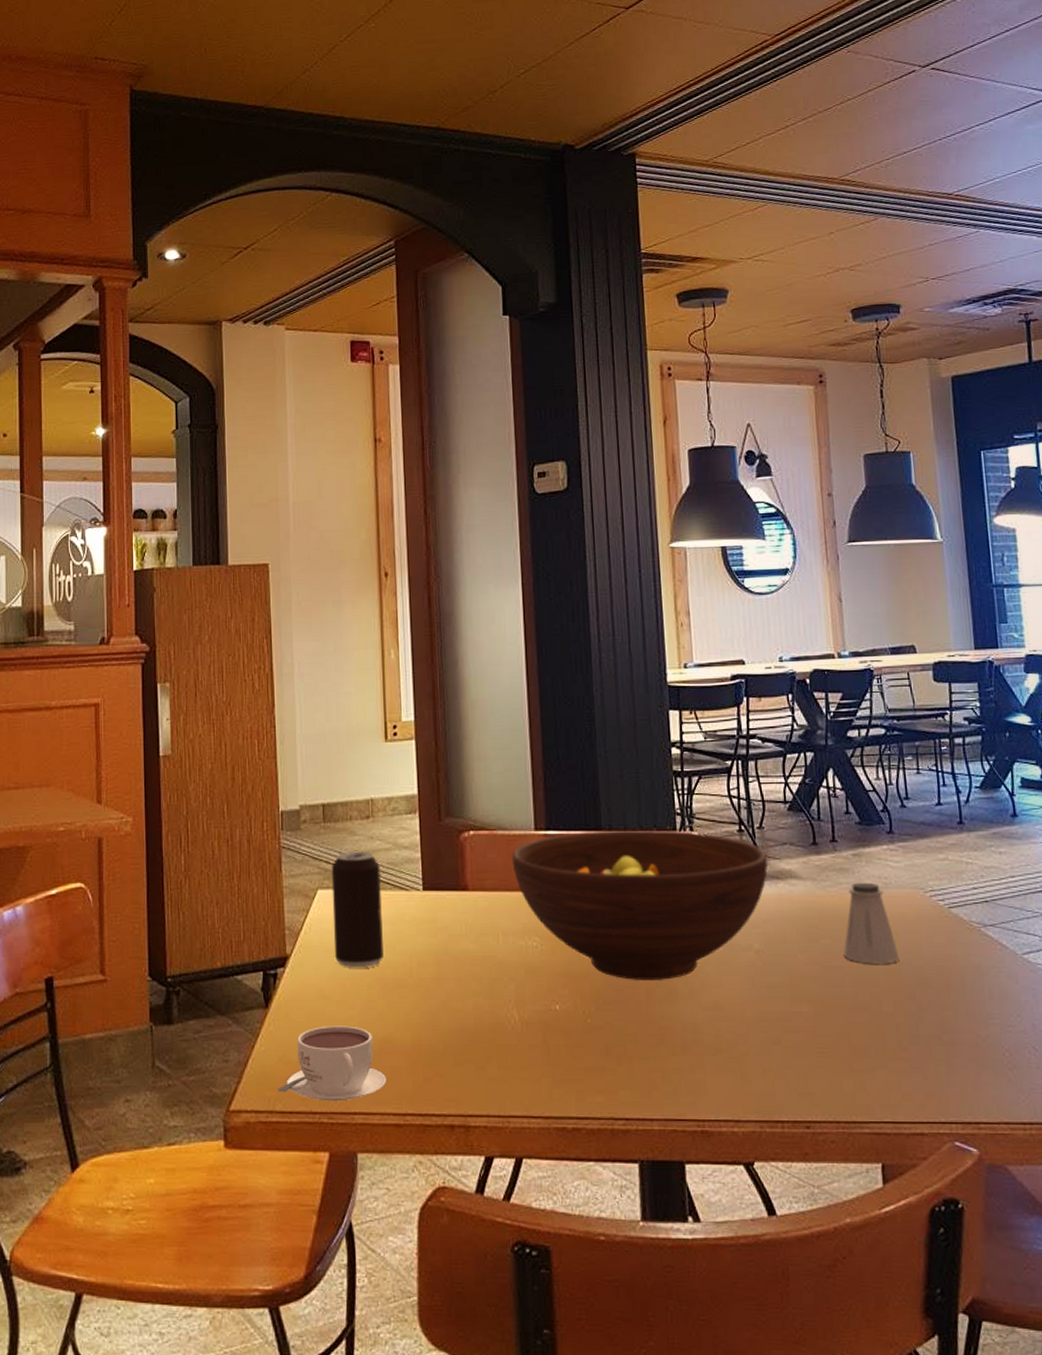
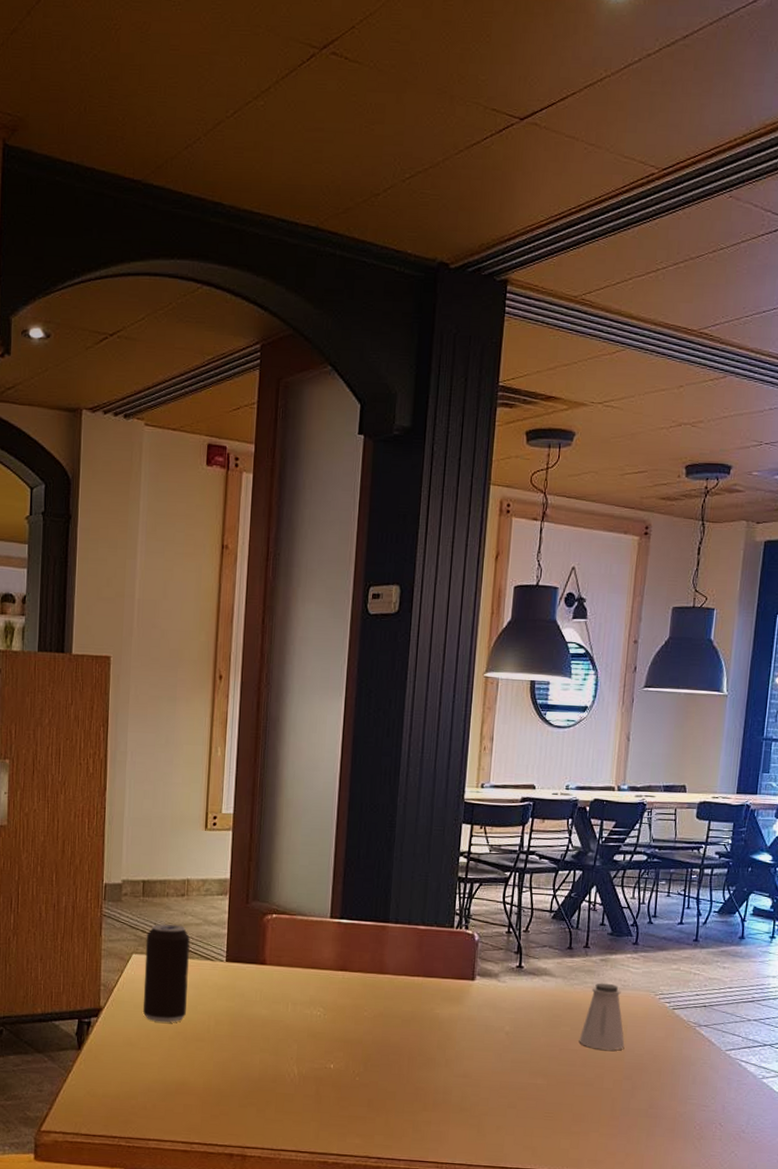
coffee cup: present [278,1026,387,1102] -> none [84,1068,180,1129]
fruit bowl: present [511,831,768,980] -> none [307,923,528,1051]

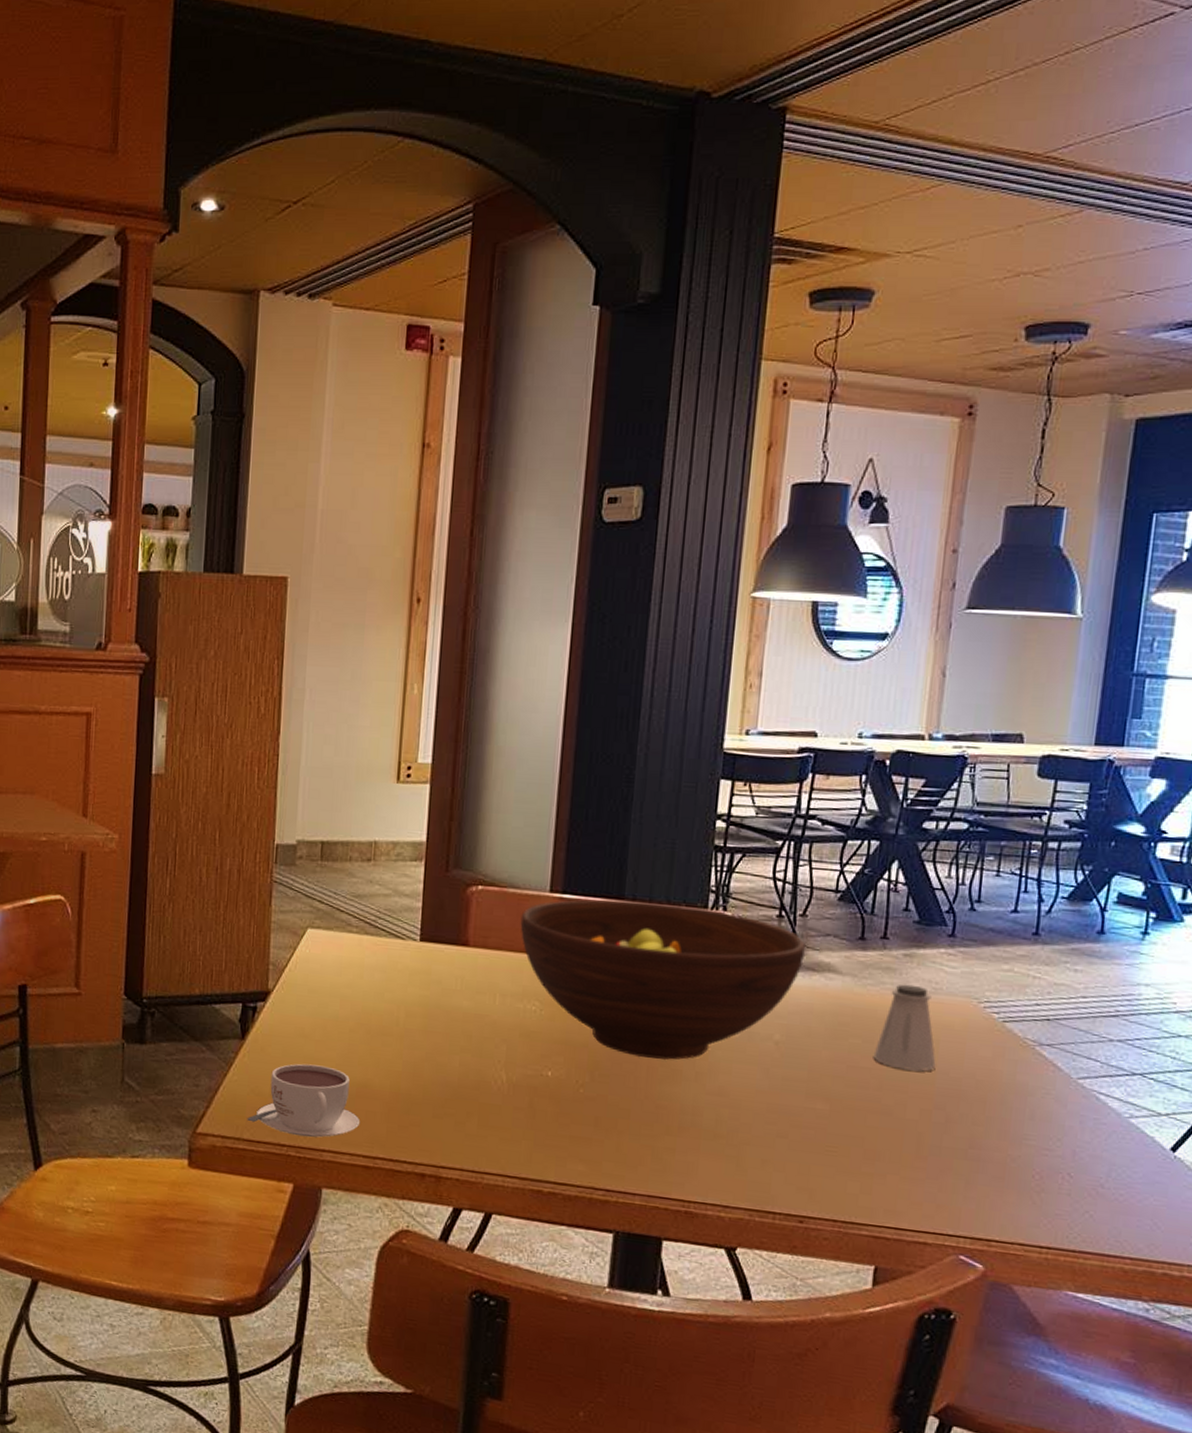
coffee cup: none [84,1068,180,1129] -> present [247,1063,361,1138]
beverage can: present [143,923,190,1023] -> none [319,893,377,1012]
fruit bowl: none [307,923,528,1051] -> present [520,899,805,1060]

